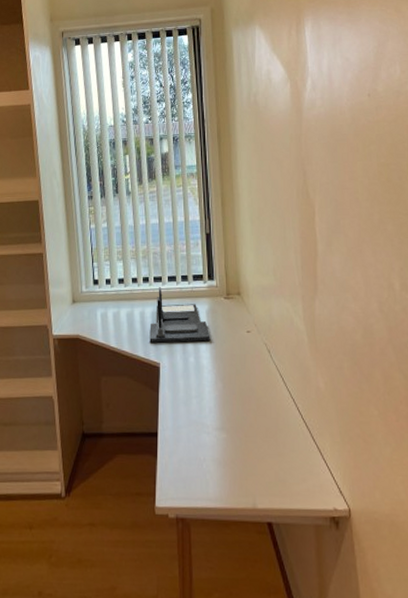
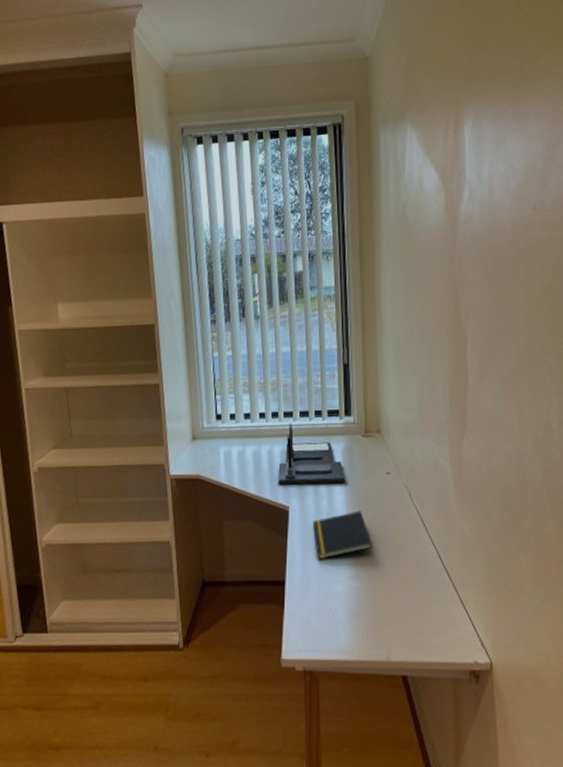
notepad: none [181,366,237,412] -> present [312,510,374,559]

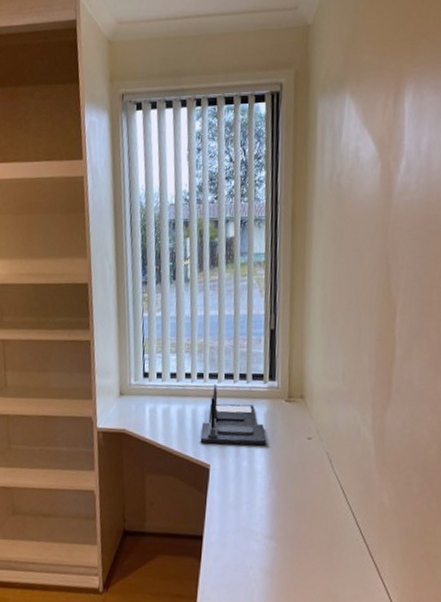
notepad: present [312,510,374,559] -> none [232,473,292,518]

